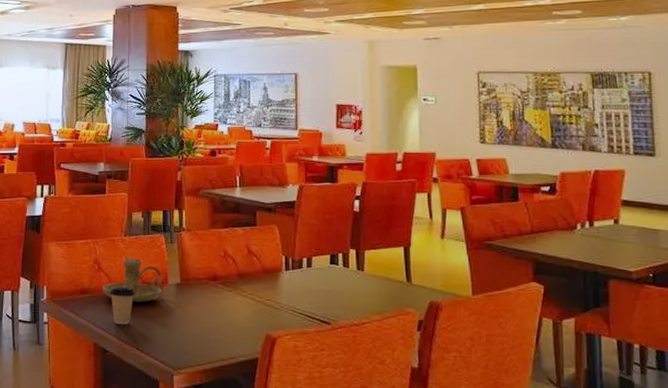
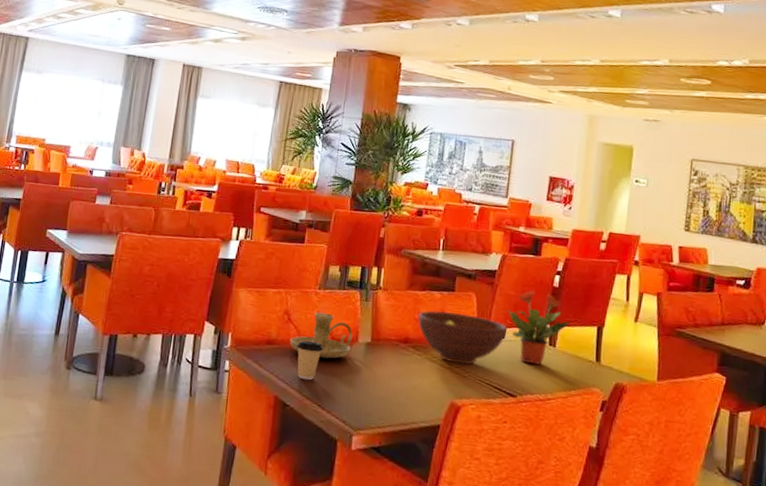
fruit bowl: none [223,245,314,297] -> present [417,310,508,365]
potted plant: none [309,217,375,290] -> present [505,290,570,365]

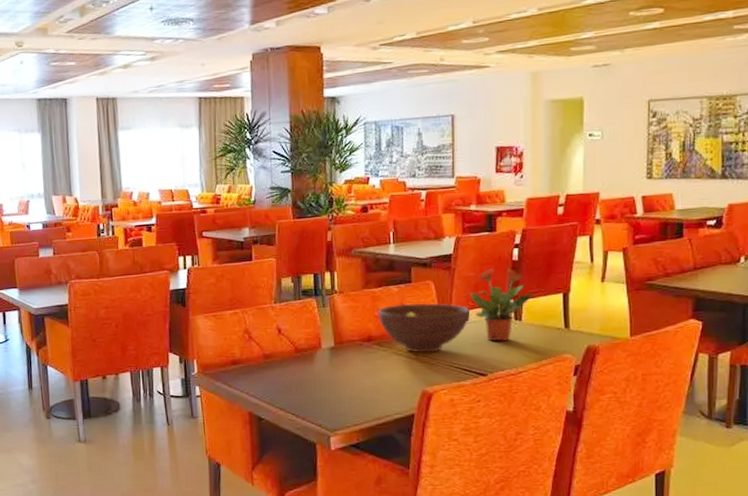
candle holder: present [289,312,353,359] -> none [254,325,316,369]
coffee cup: present [297,340,324,381] -> none [262,354,289,393]

